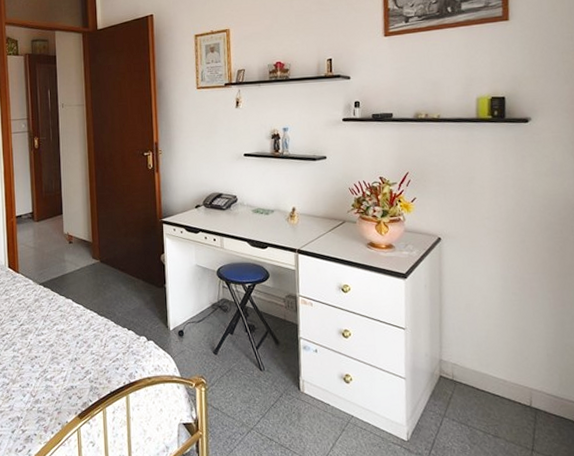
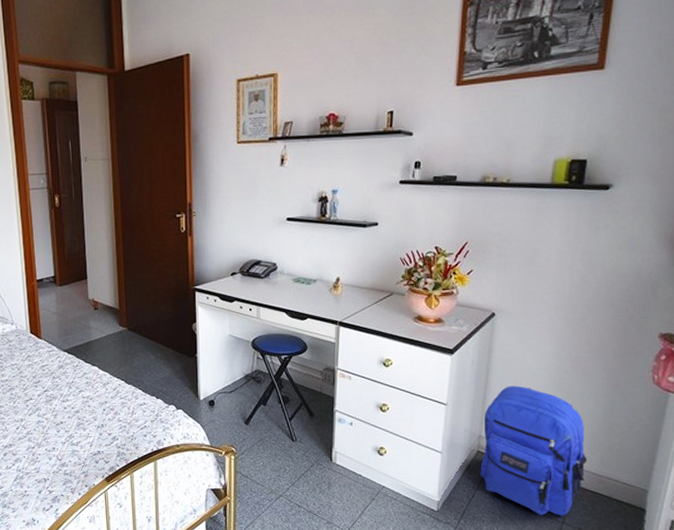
backpack: none [442,308,547,444] -> present [480,386,588,516]

